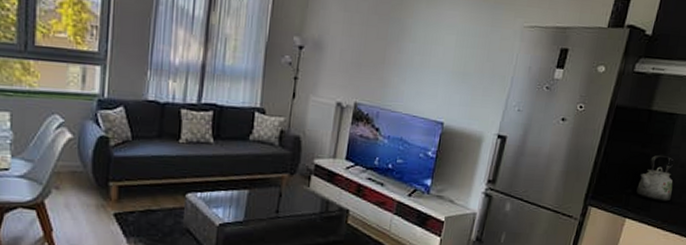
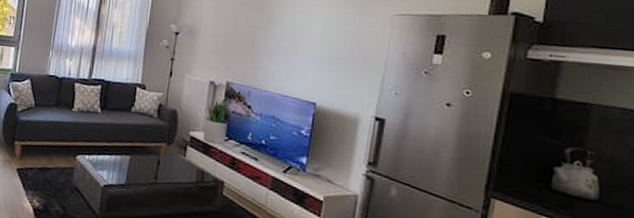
planter: none [328,122,356,171] -> present [203,99,229,145]

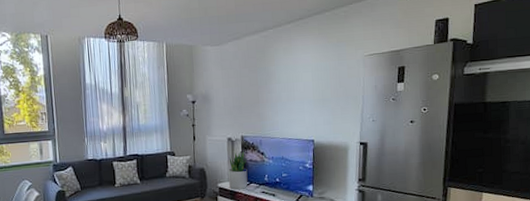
kettle: present [551,146,599,202] -> none [486,136,519,176]

